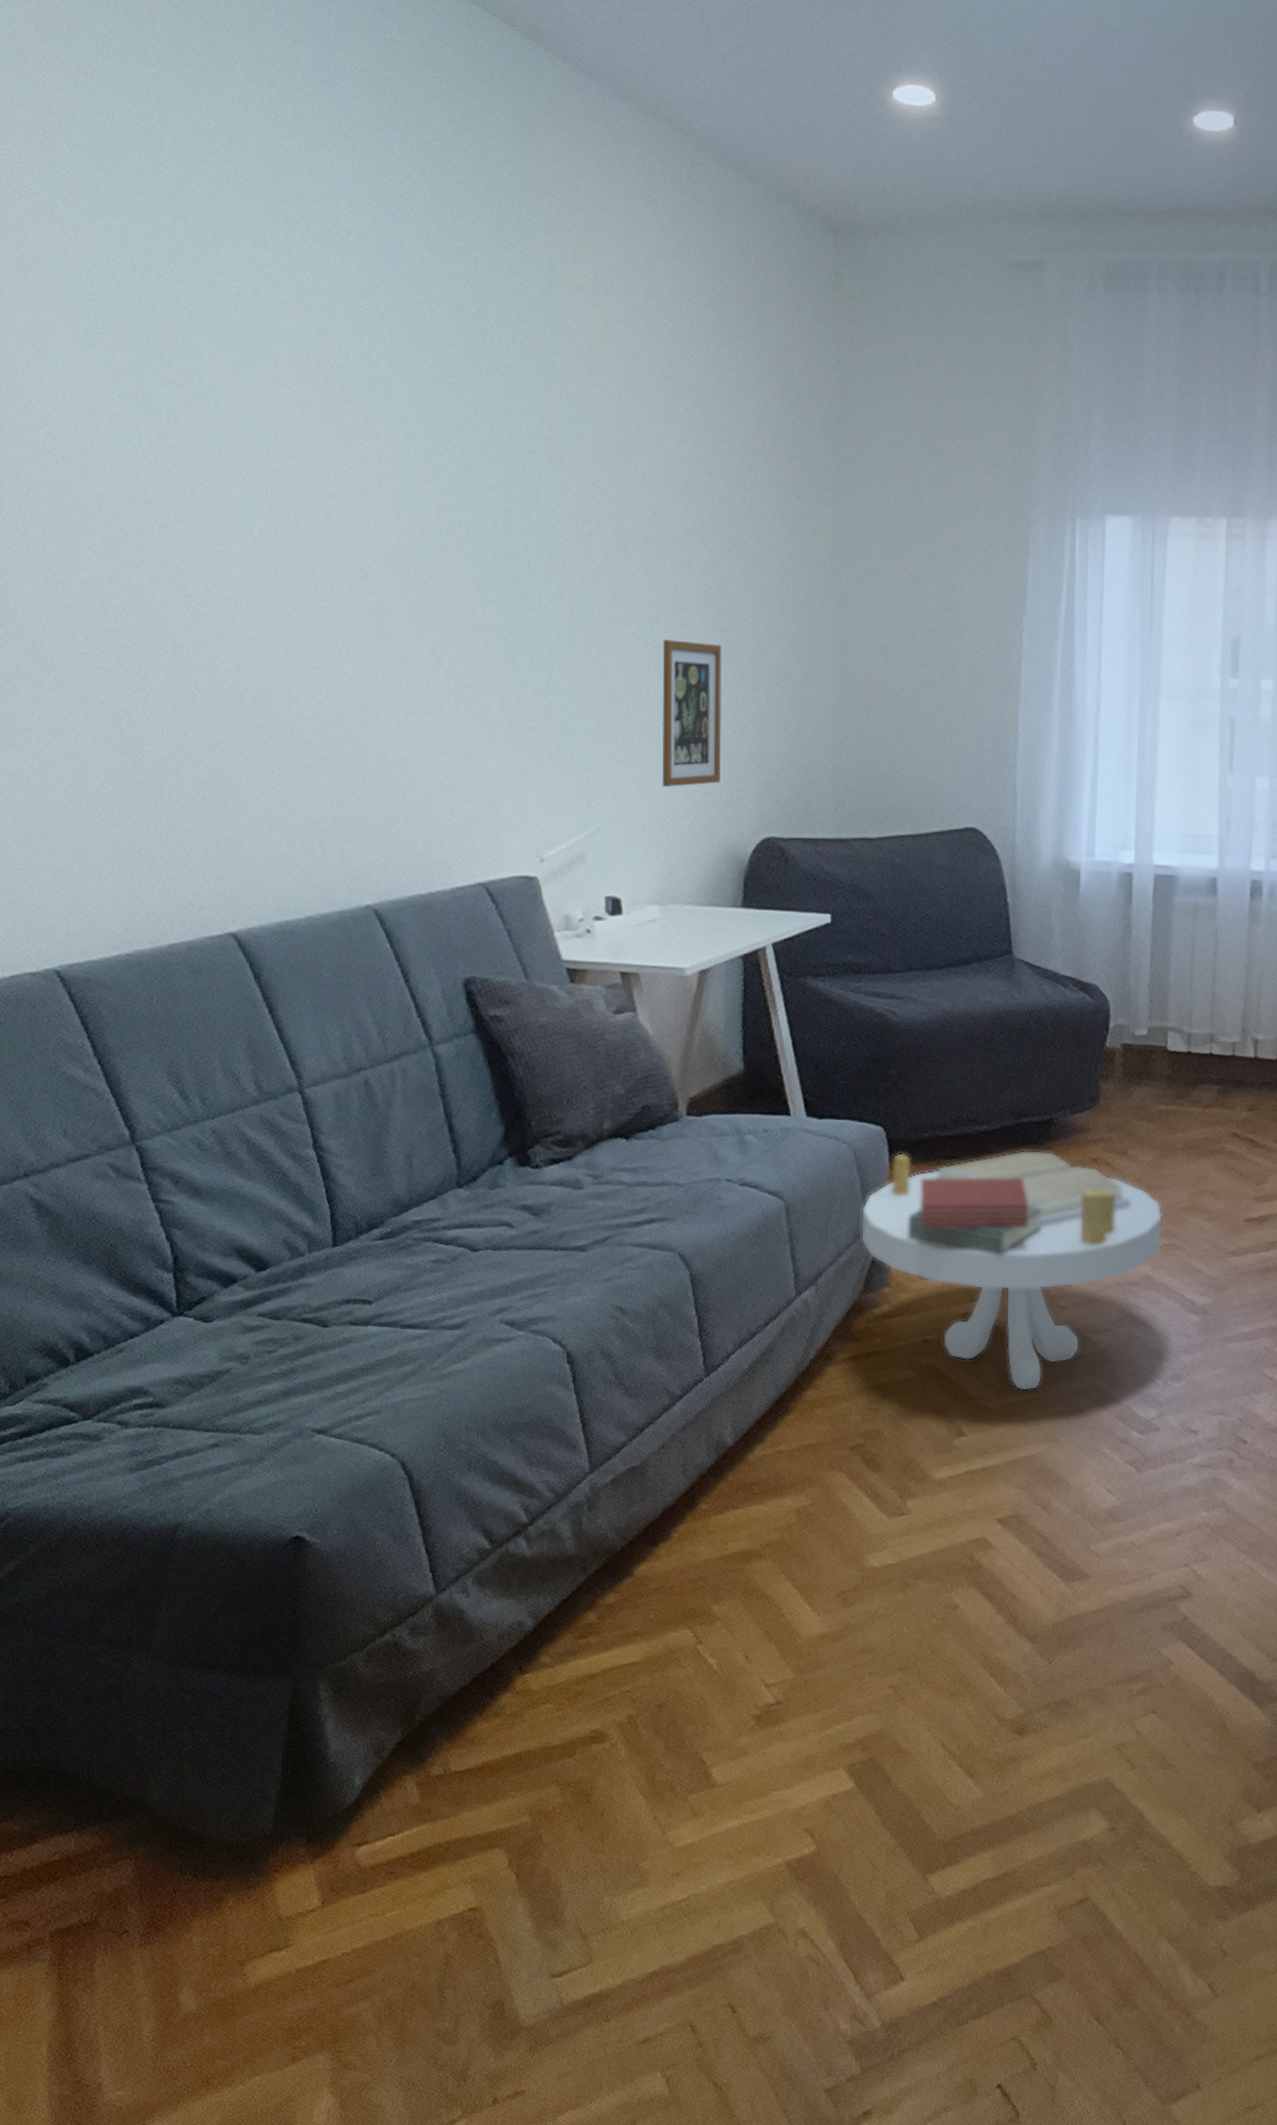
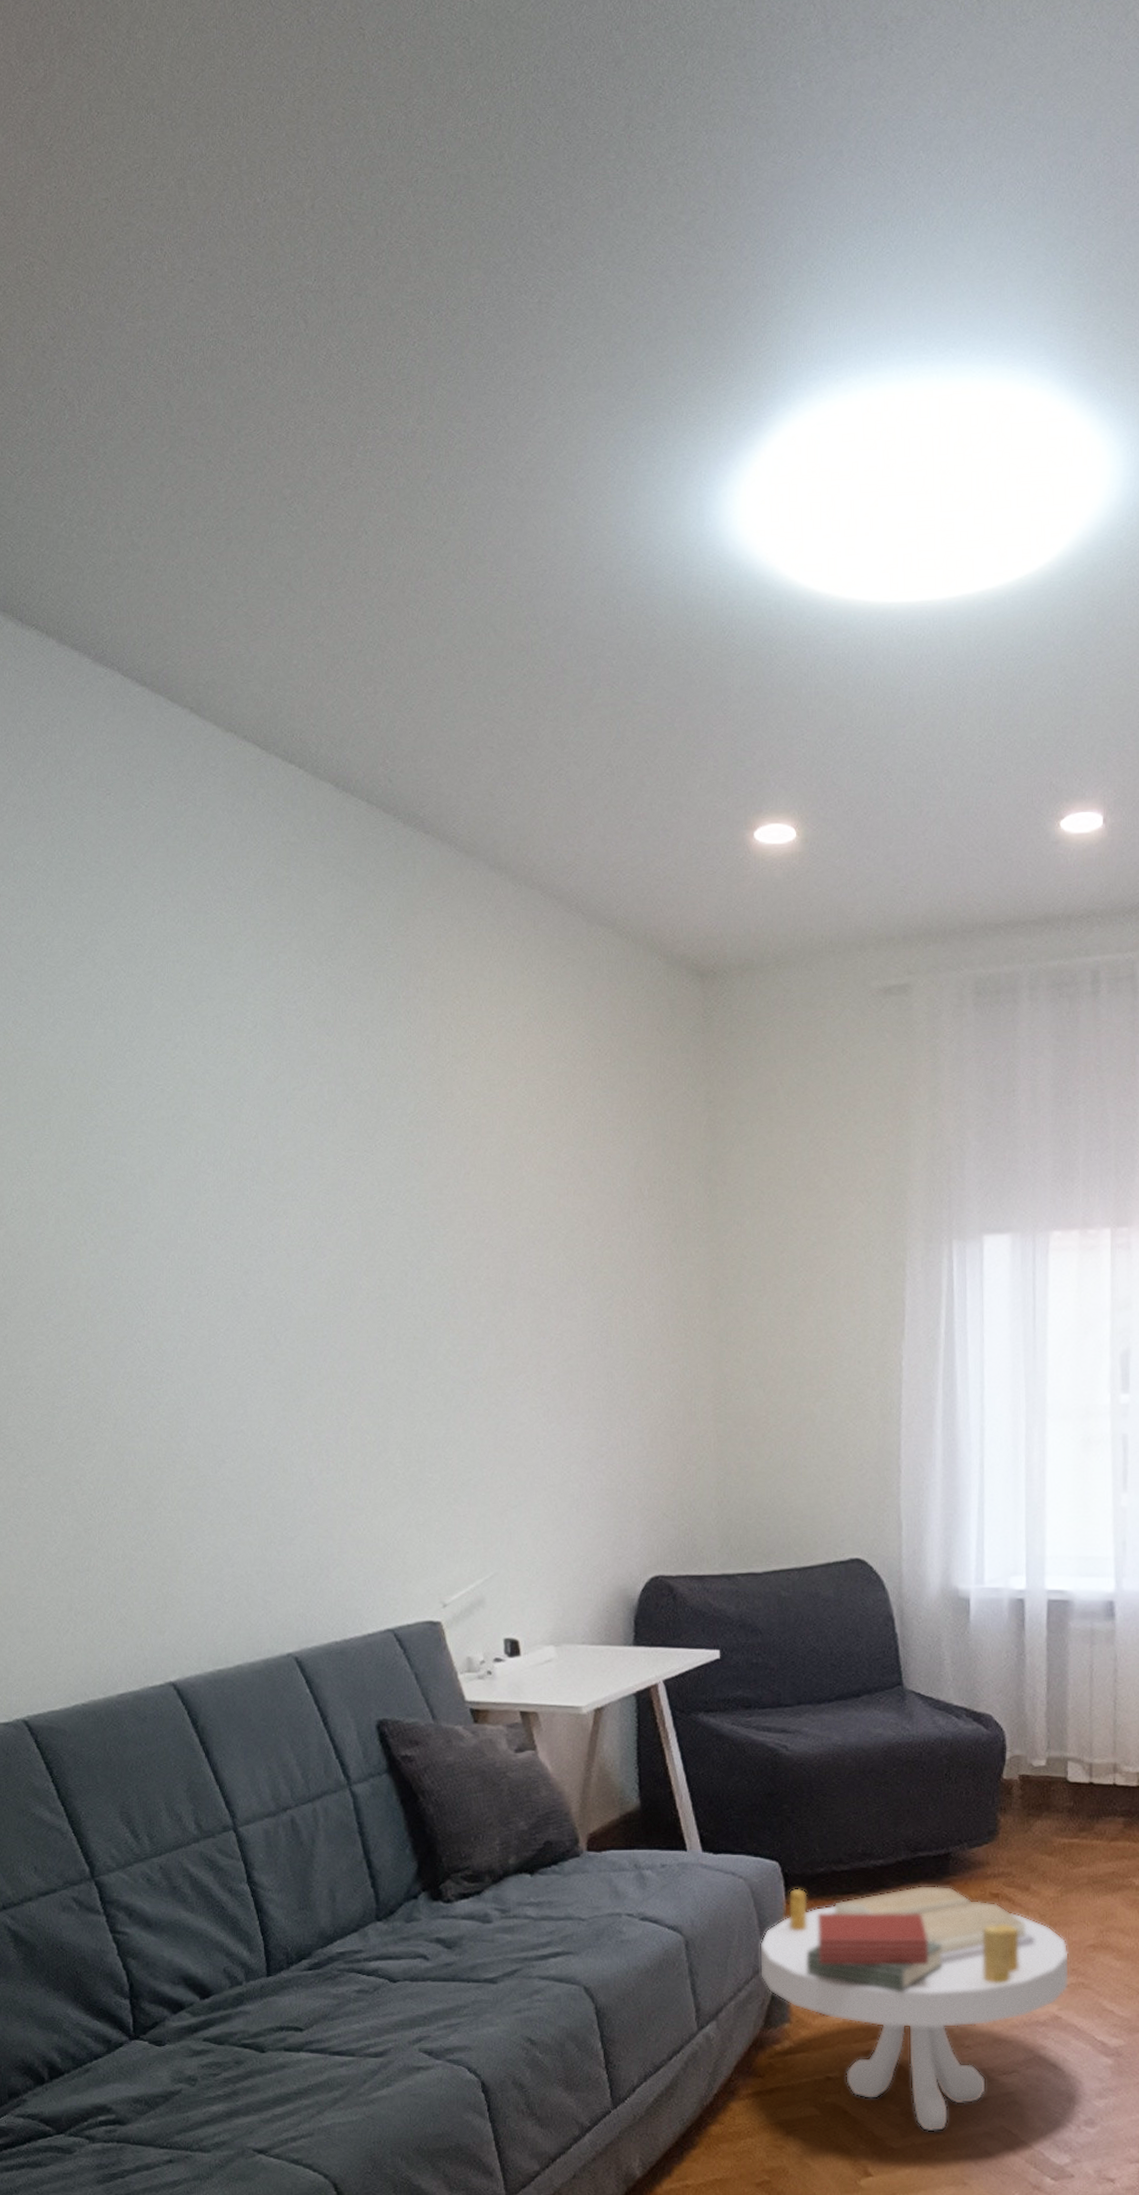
picture frame: present [661,640,722,787] -> none [550,1387,610,1530]

